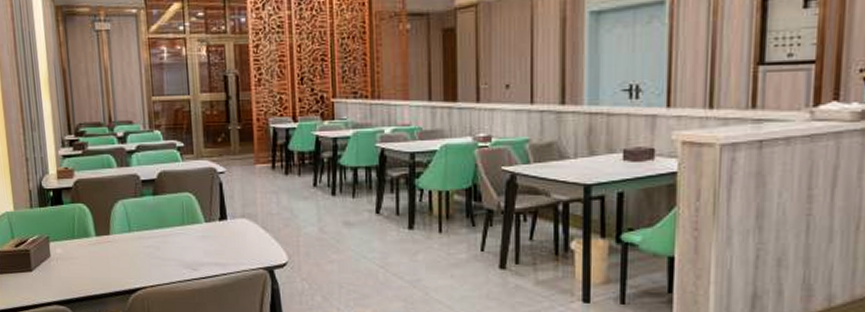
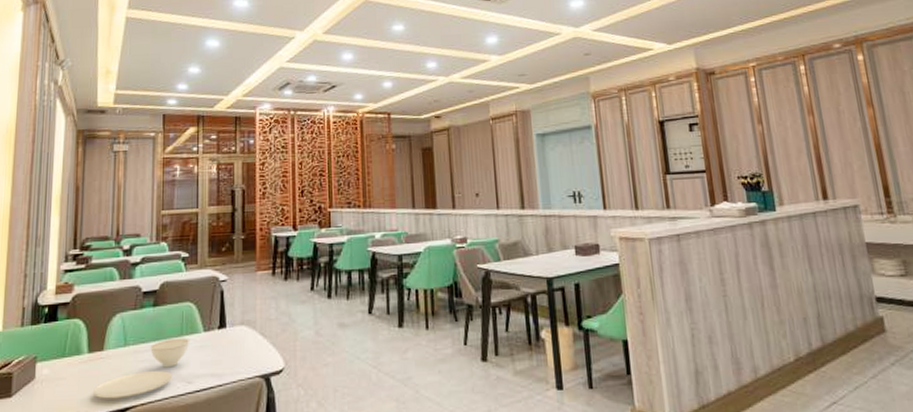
plate: none [104,256,177,280] -> present [92,370,172,399]
bowl: none [154,227,192,255] -> present [150,337,190,368]

